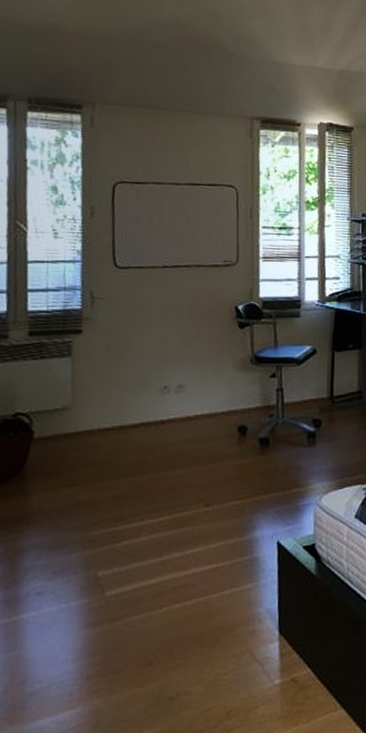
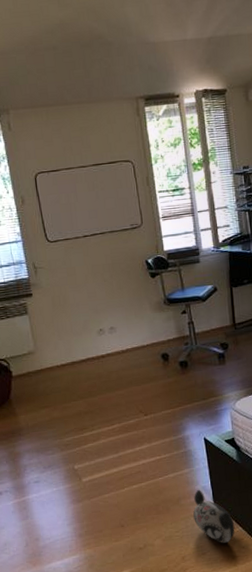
plush toy: none [250,612,302,693] -> present [193,489,235,544]

